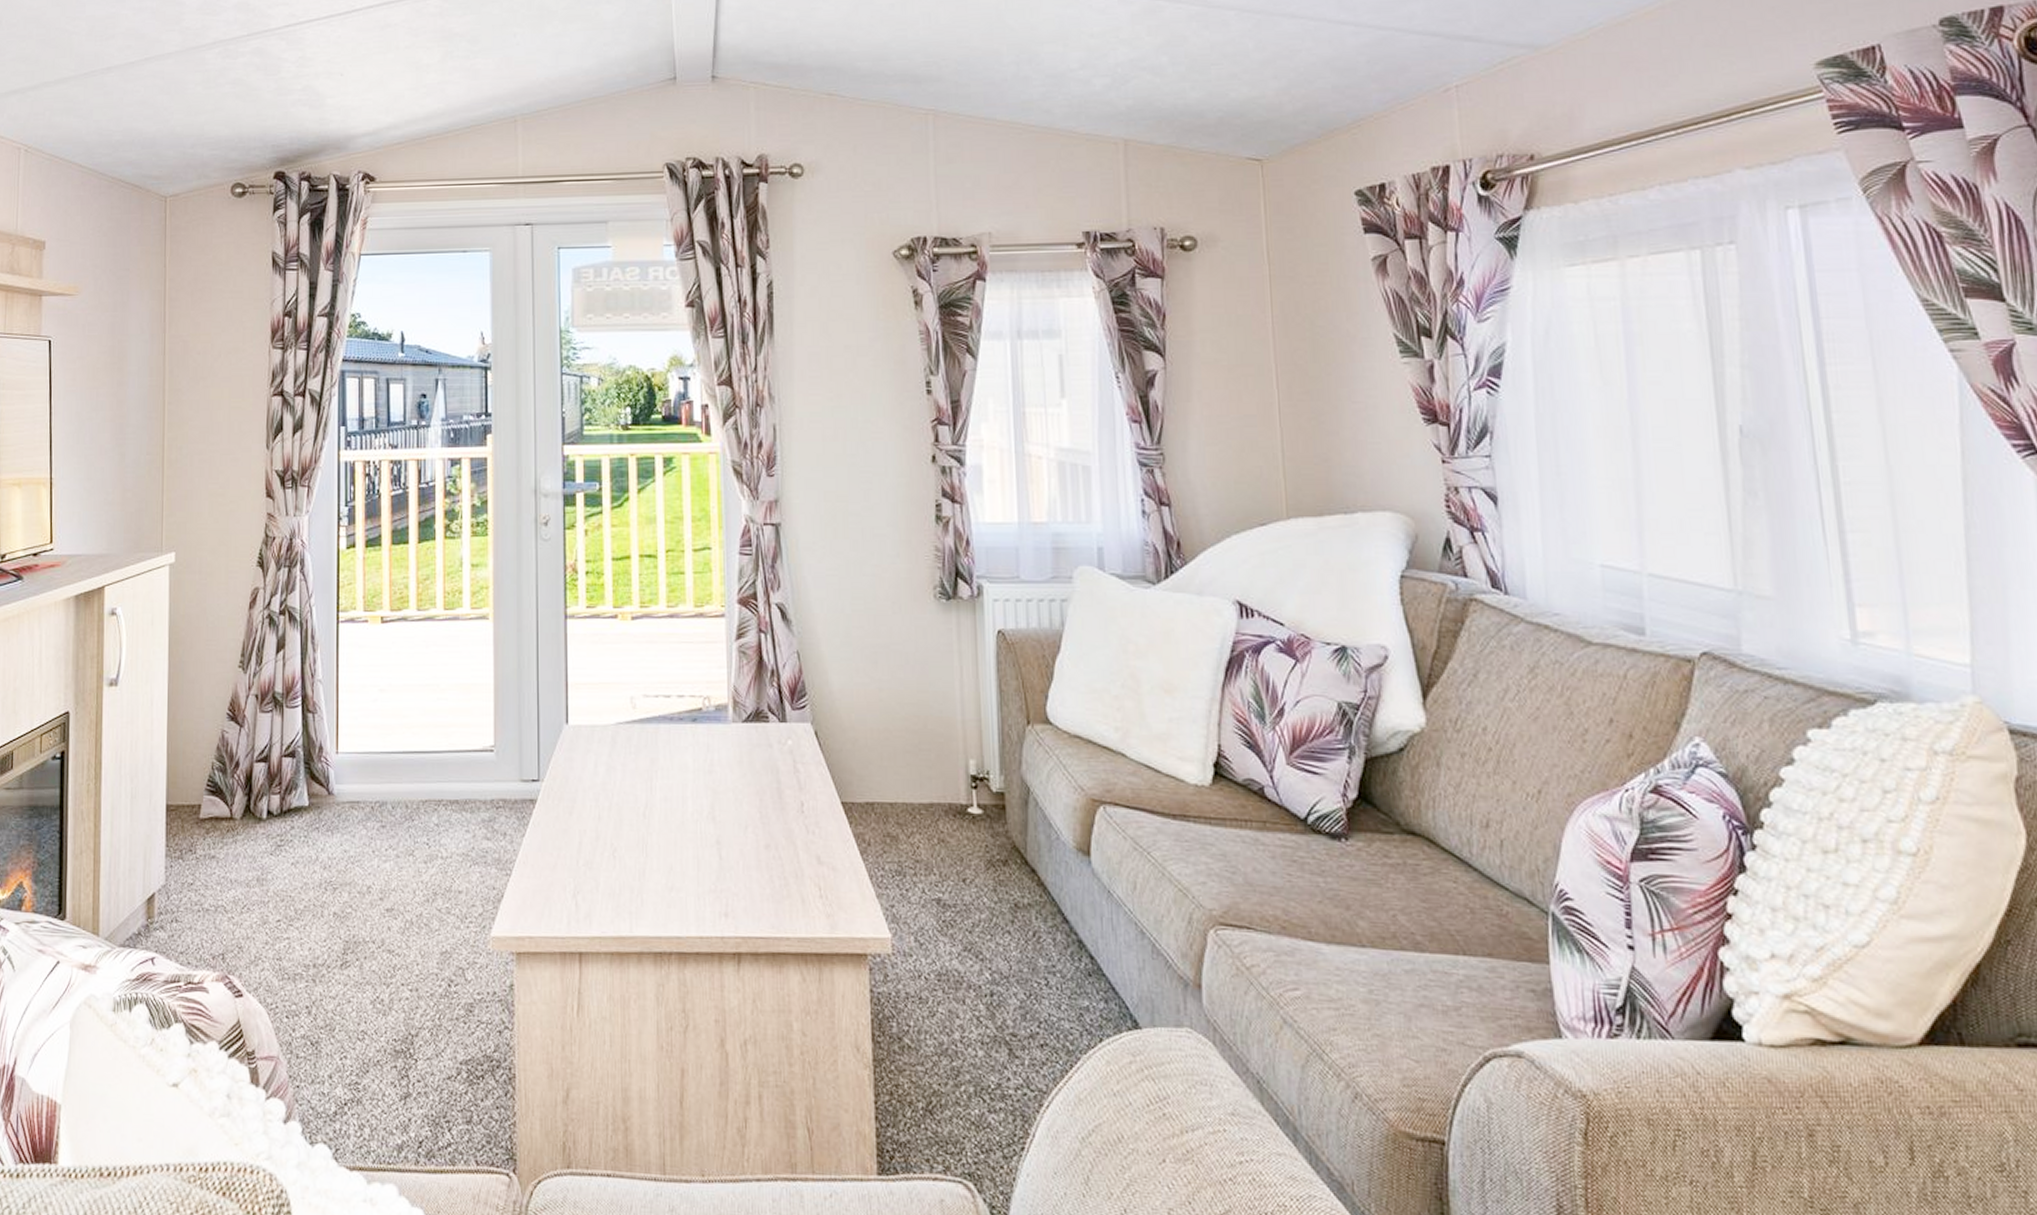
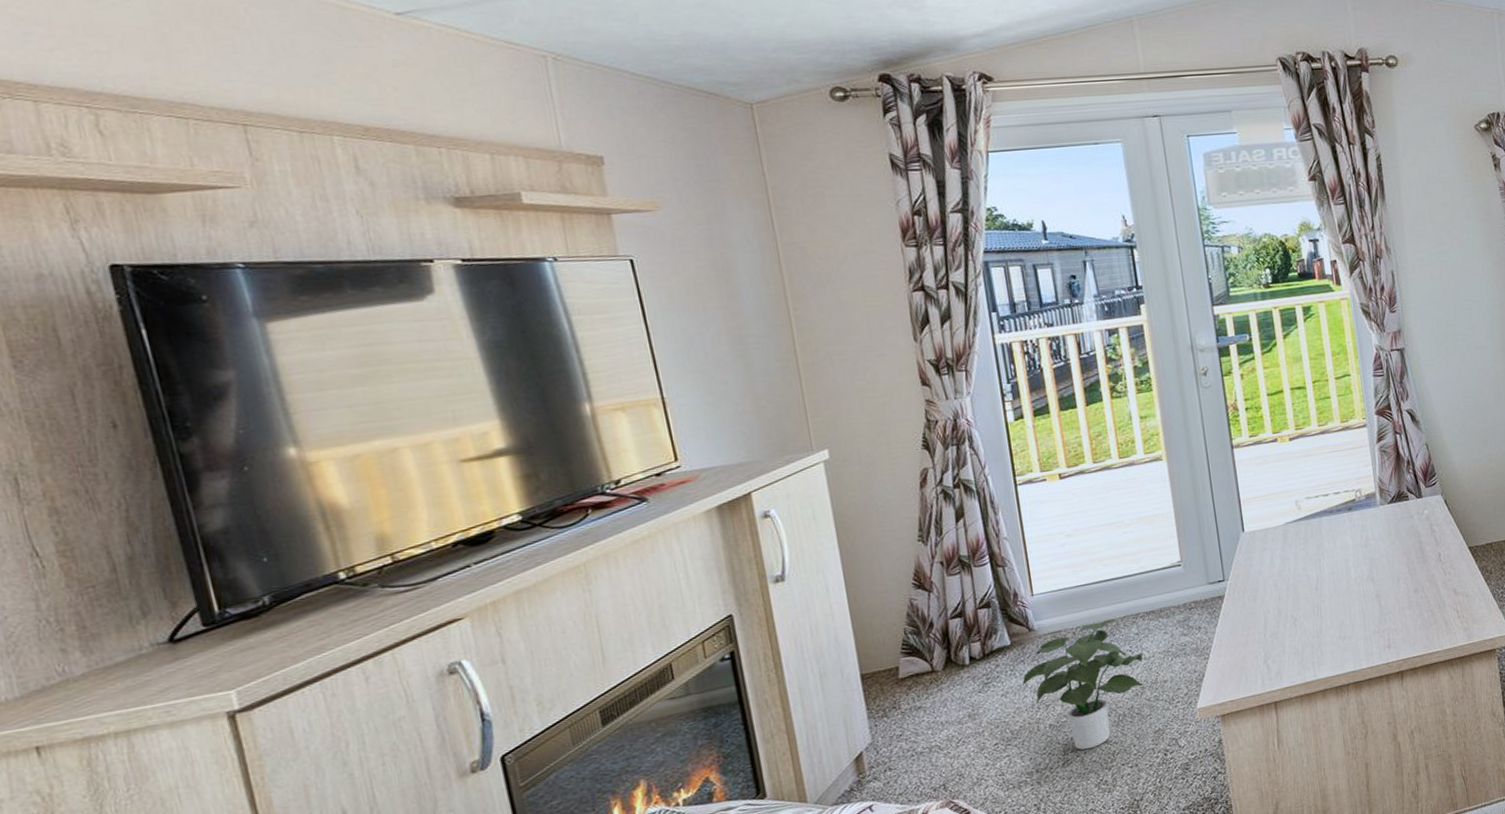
potted plant: none [312,799,441,955] -> present [1021,618,1144,750]

